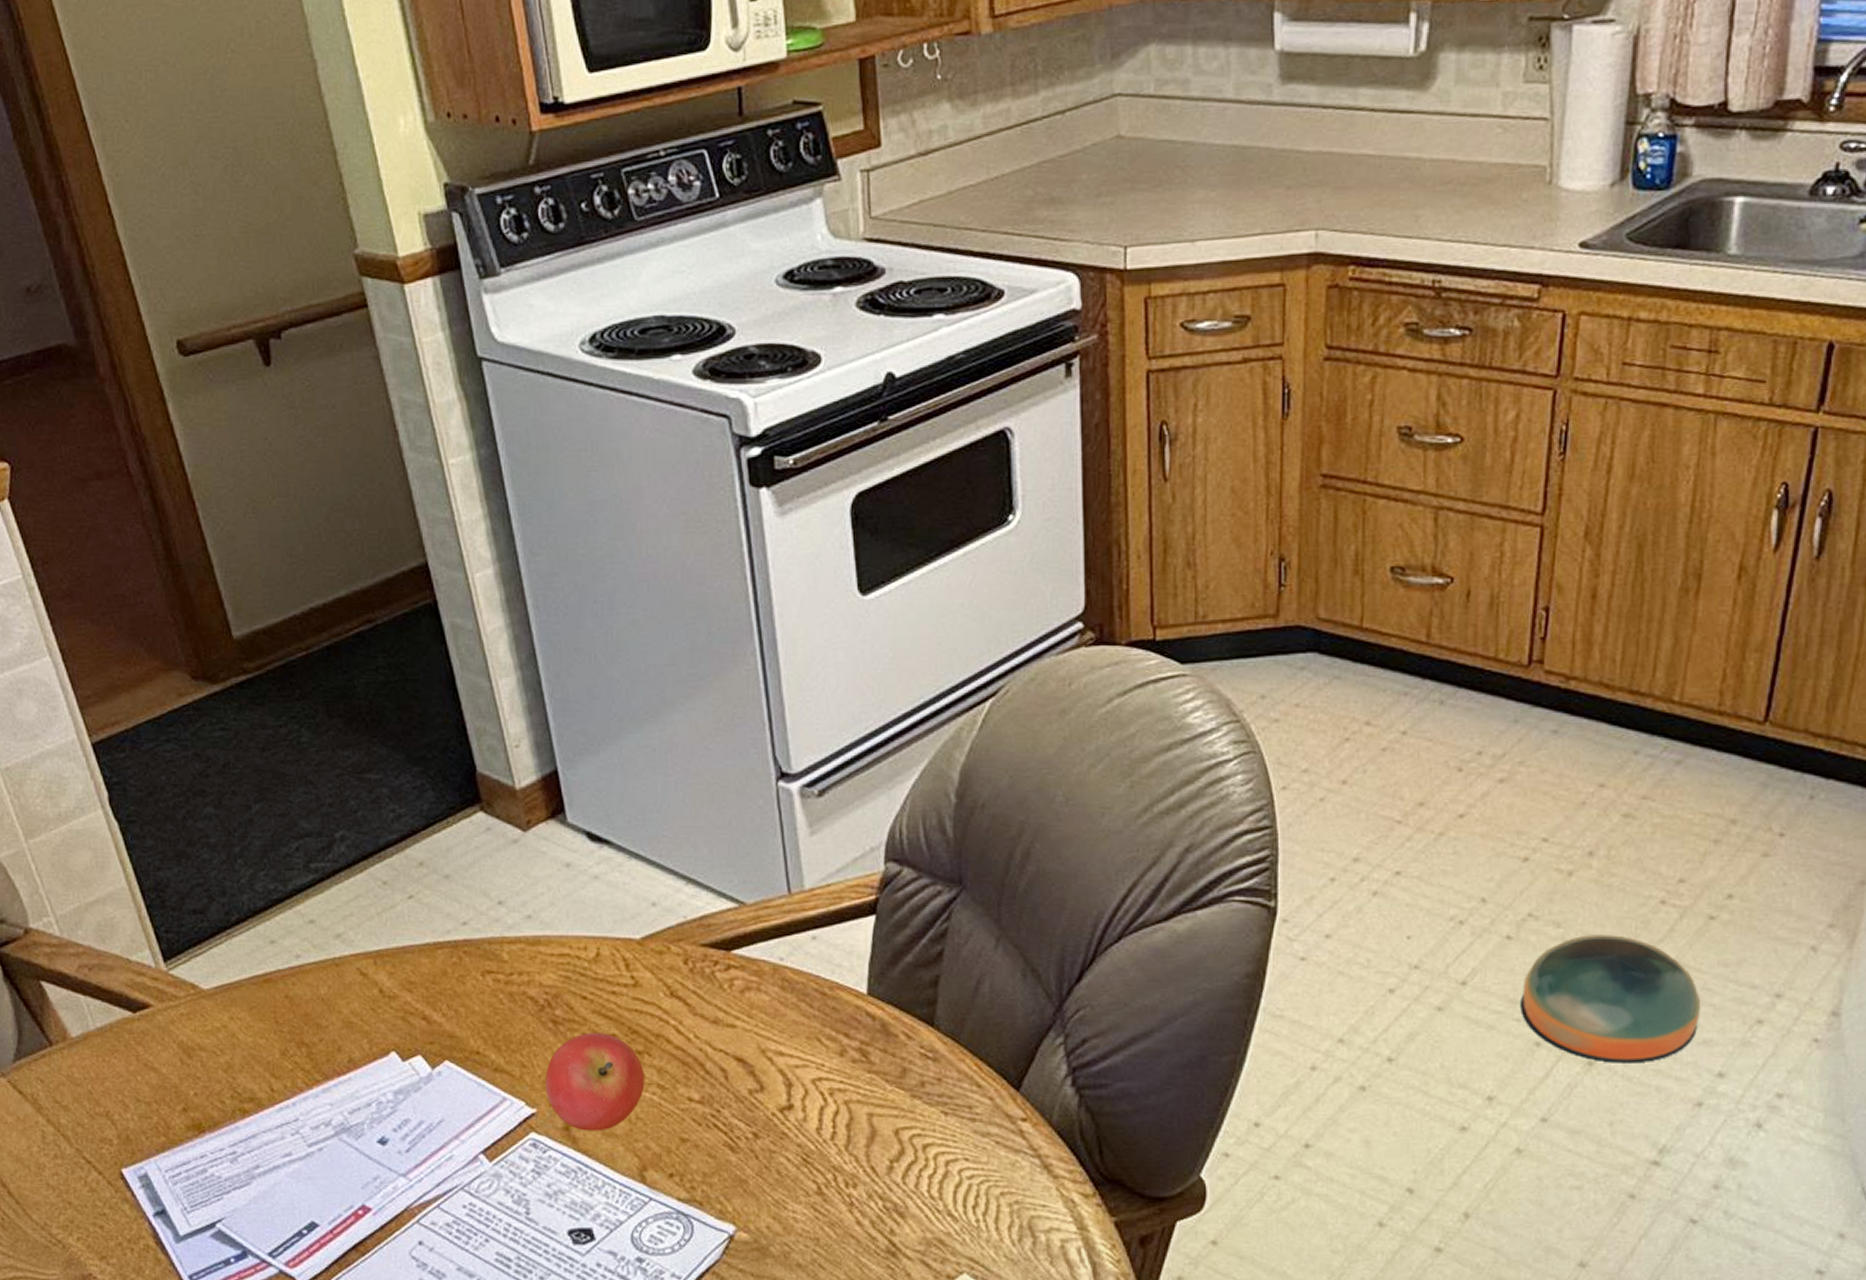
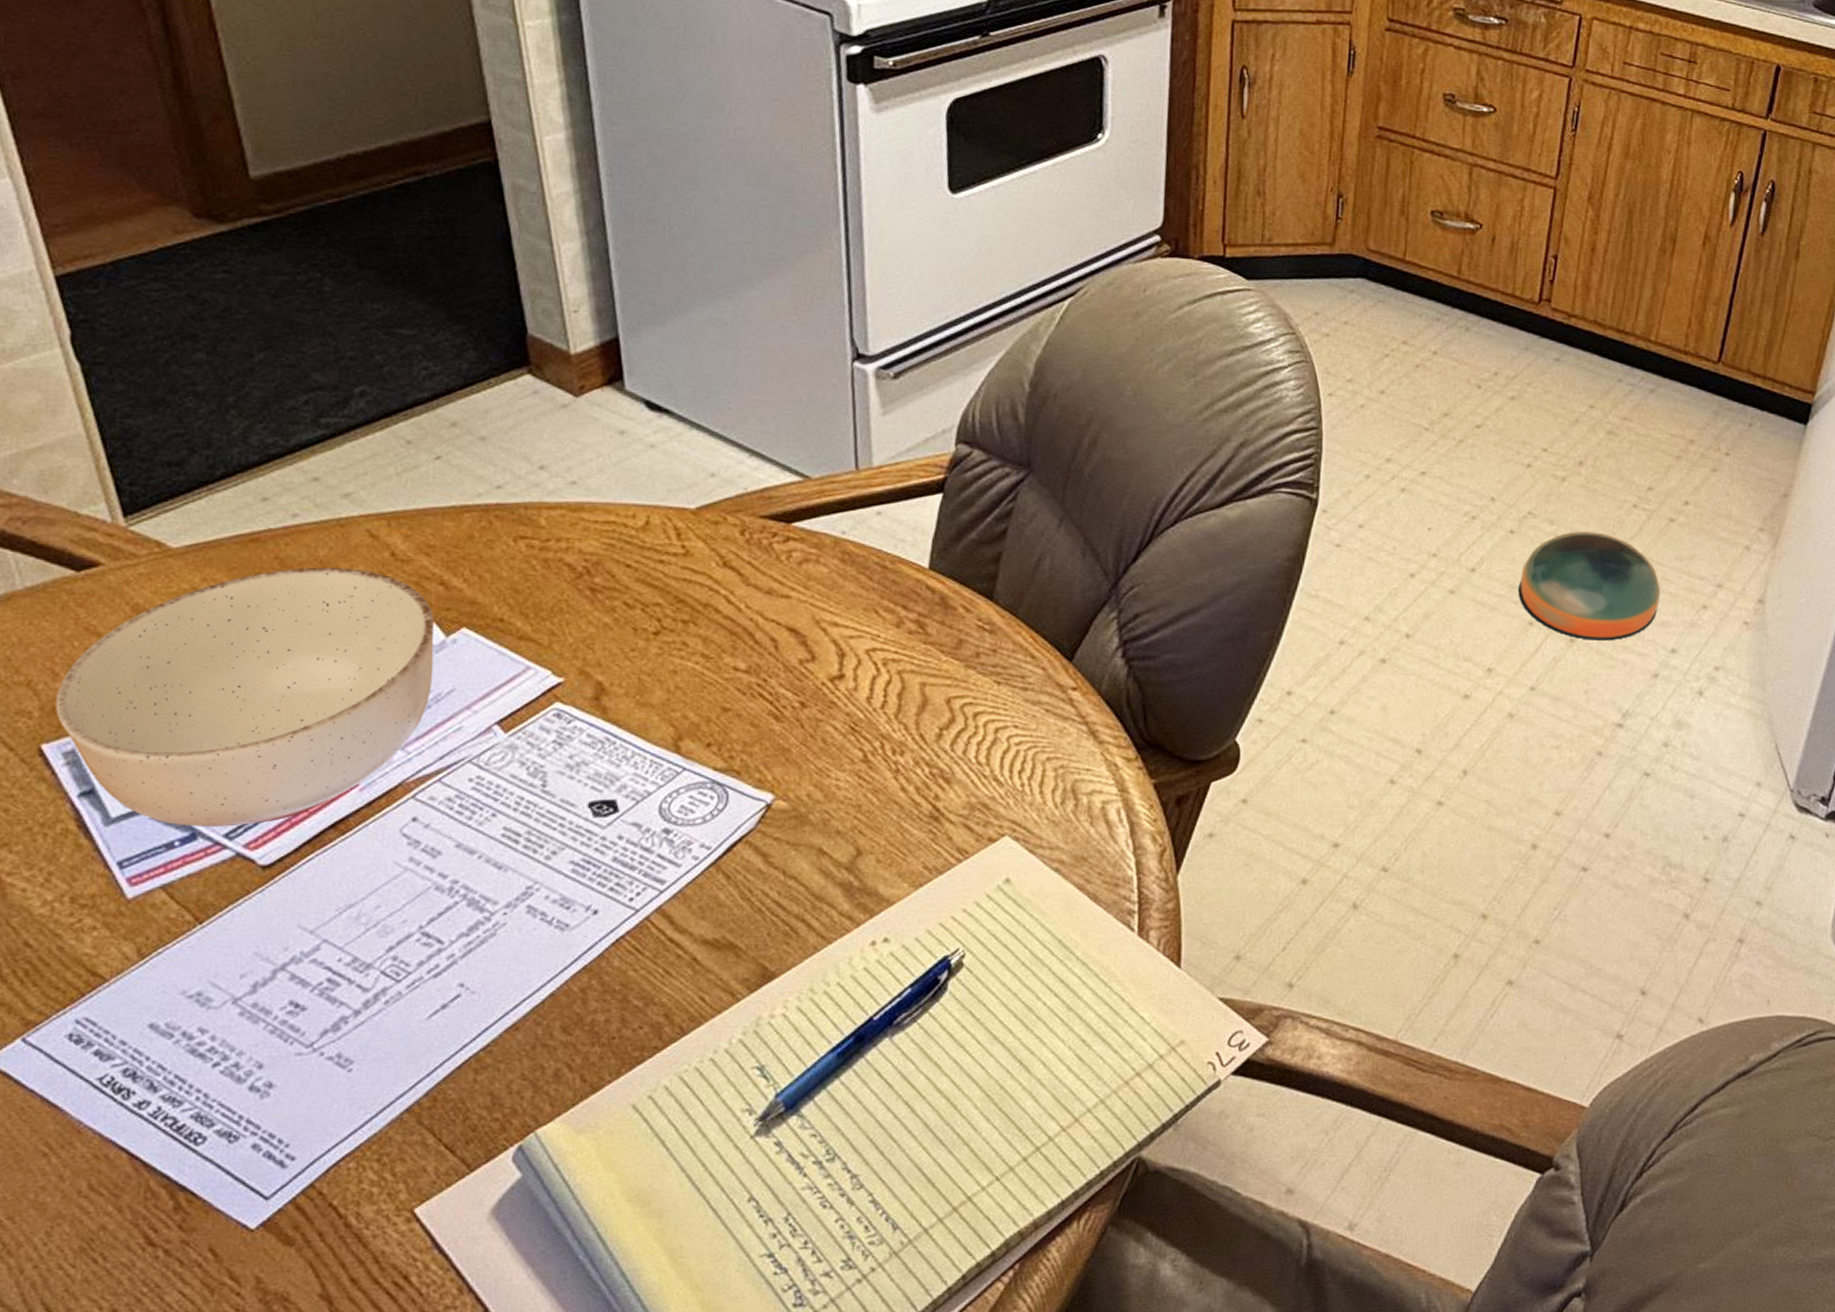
bowl: none [128,1005,425,1246] -> present [55,567,435,827]
fruit: present [544,1033,645,1131] -> none [575,601,688,701]

